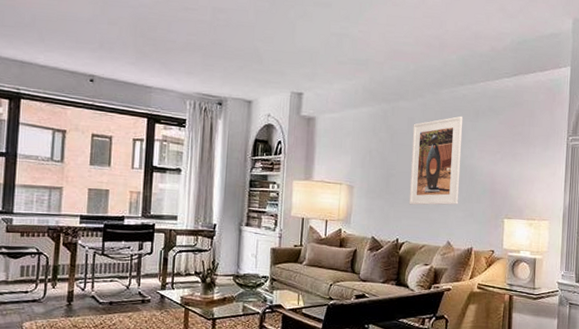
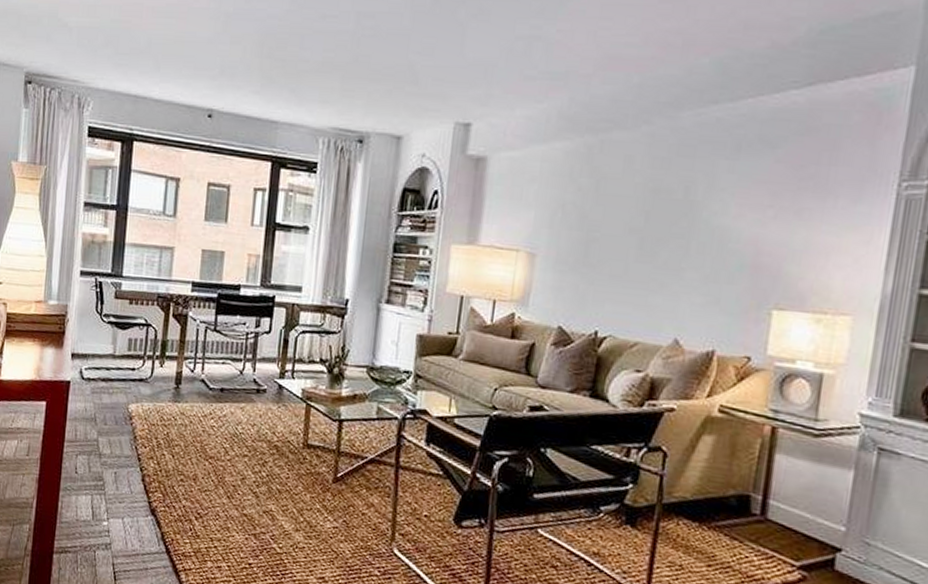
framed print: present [408,116,464,205] -> none [617,151,715,286]

